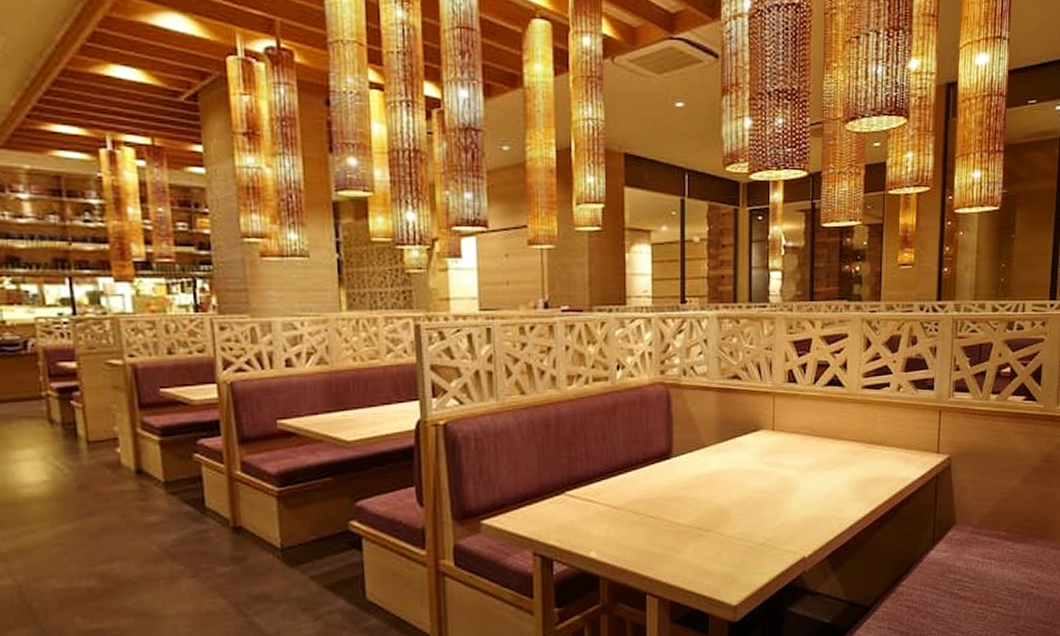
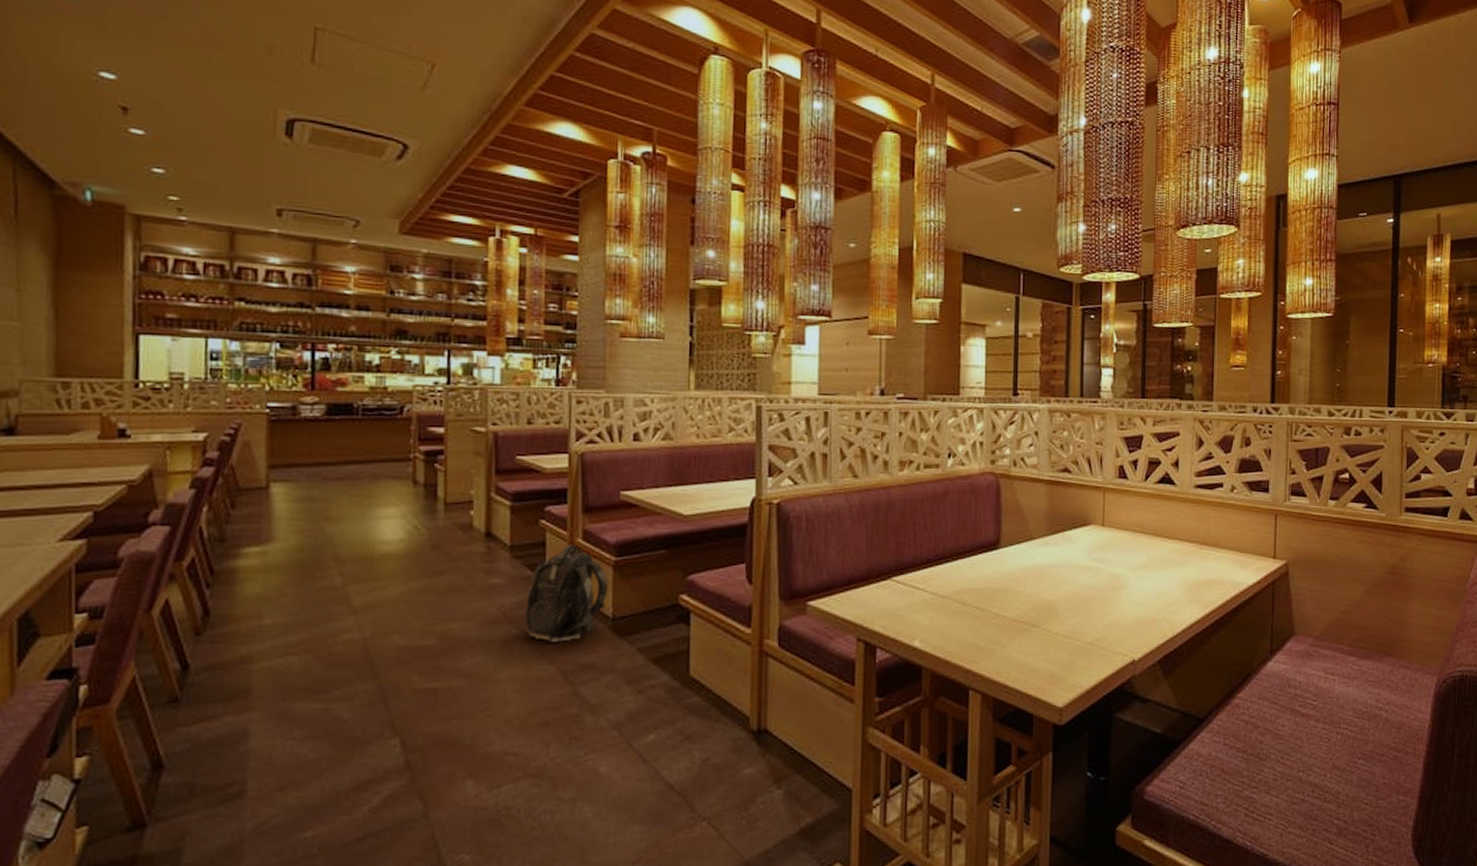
backpack: none [187,477,274,576] -> present [524,545,609,642]

